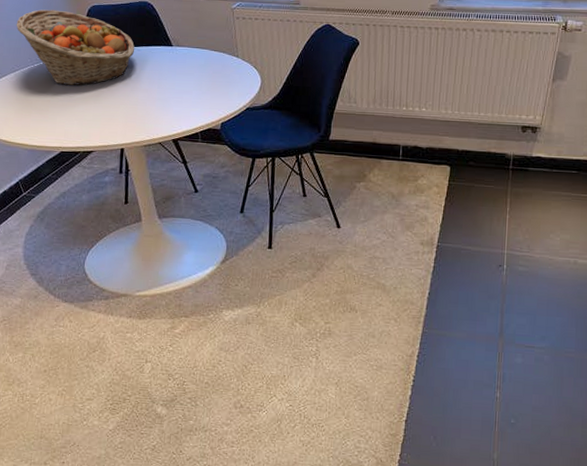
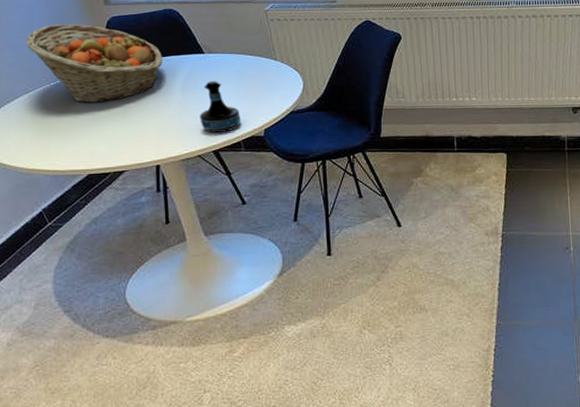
tequila bottle: none [163,73,201,123] -> present [200,81,242,133]

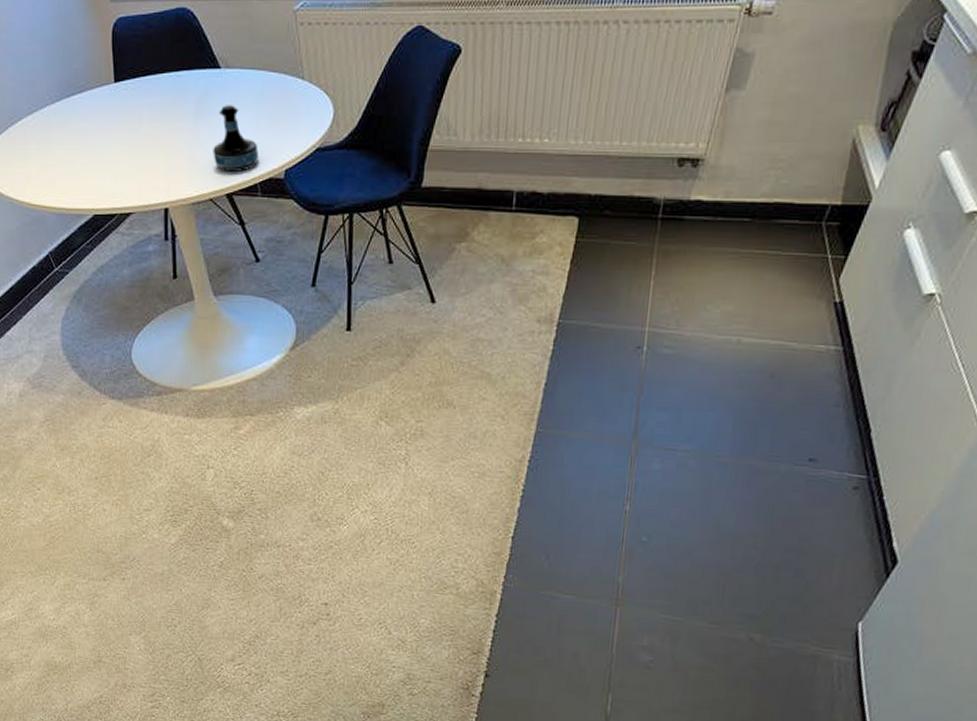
fruit basket: present [26,24,163,103] -> none [28,26,175,128]

